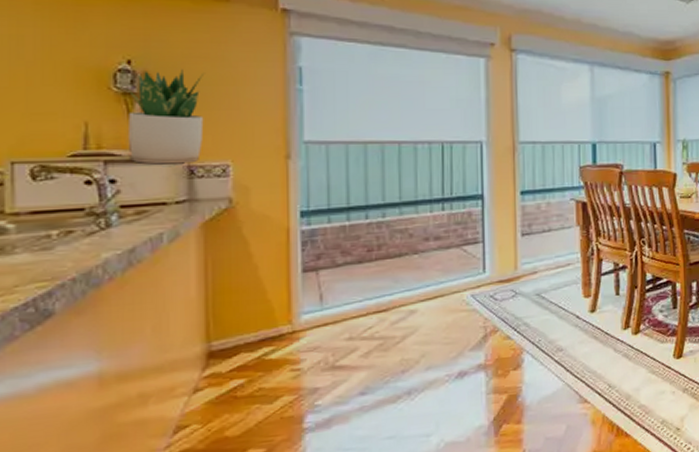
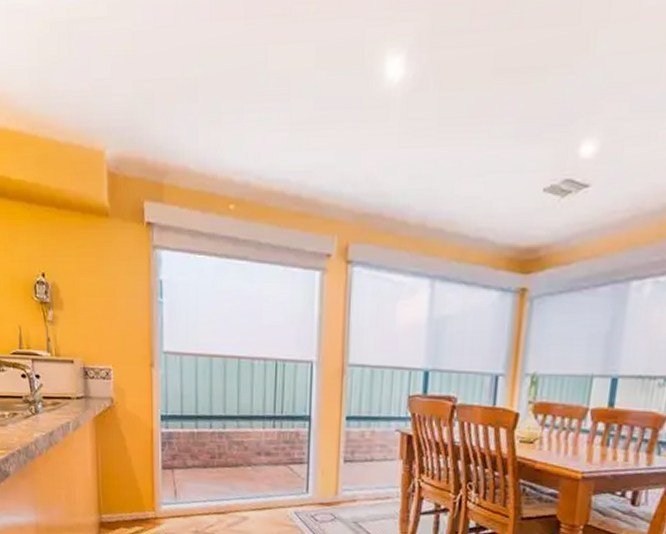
planter: present [127,69,205,165] -> none [43,282,93,366]

